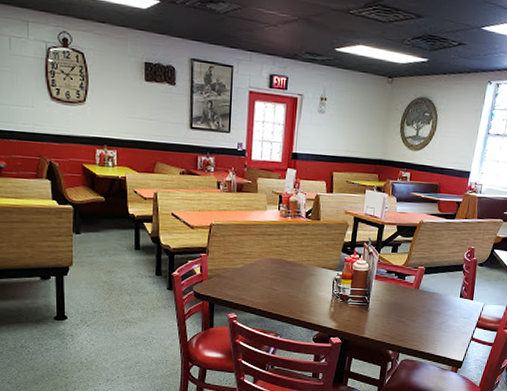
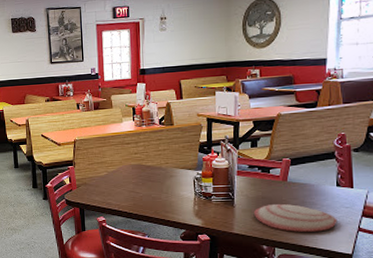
plate: none [385,310,456,339] -> present [254,203,337,232]

